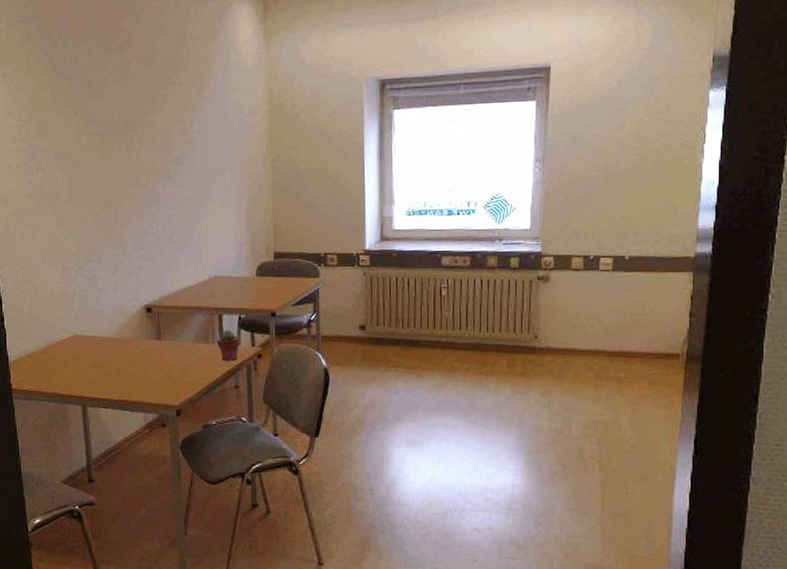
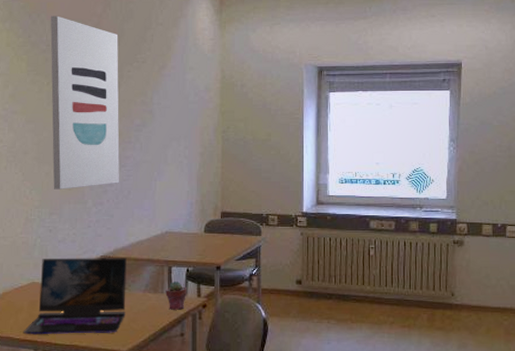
laptop: none [69,306,176,390] -> present [23,258,127,335]
wall art: none [73,34,160,234] -> present [50,15,120,189]

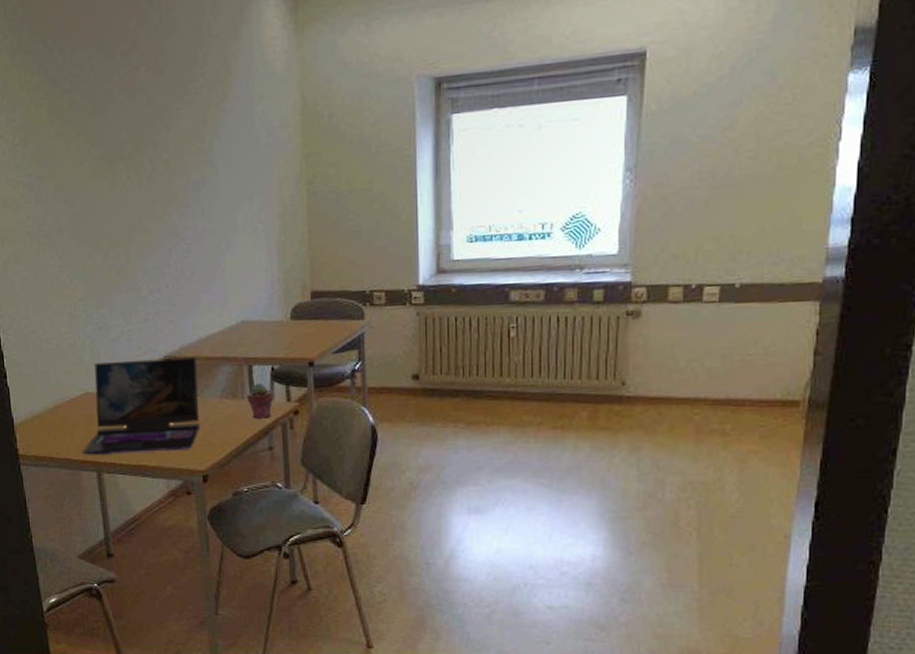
wall art: present [50,15,120,189] -> none [71,39,179,276]

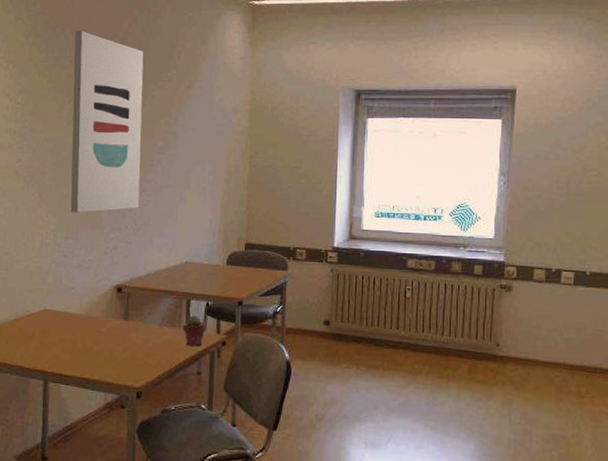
wall art: none [71,39,179,276] -> present [70,30,144,213]
laptop: present [81,357,201,455] -> none [33,285,143,368]

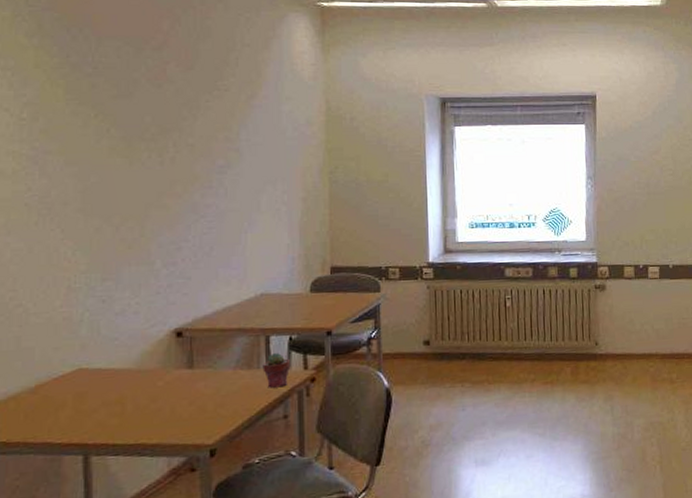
wall art: present [70,30,144,213] -> none [98,31,197,249]

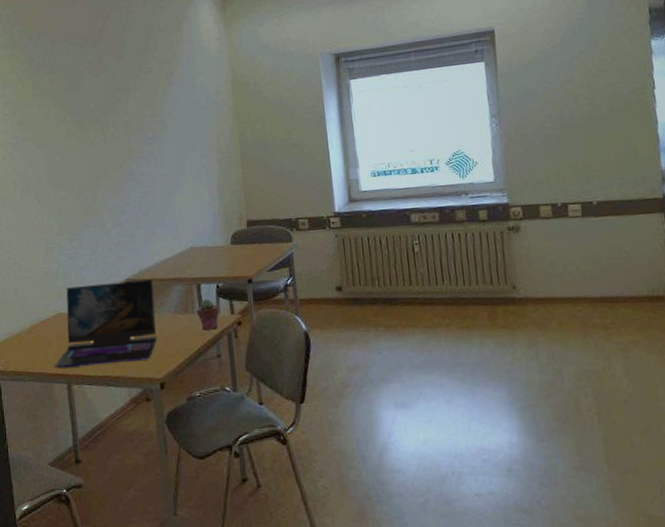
laptop: none [66,329,211,437] -> present [54,279,157,369]

